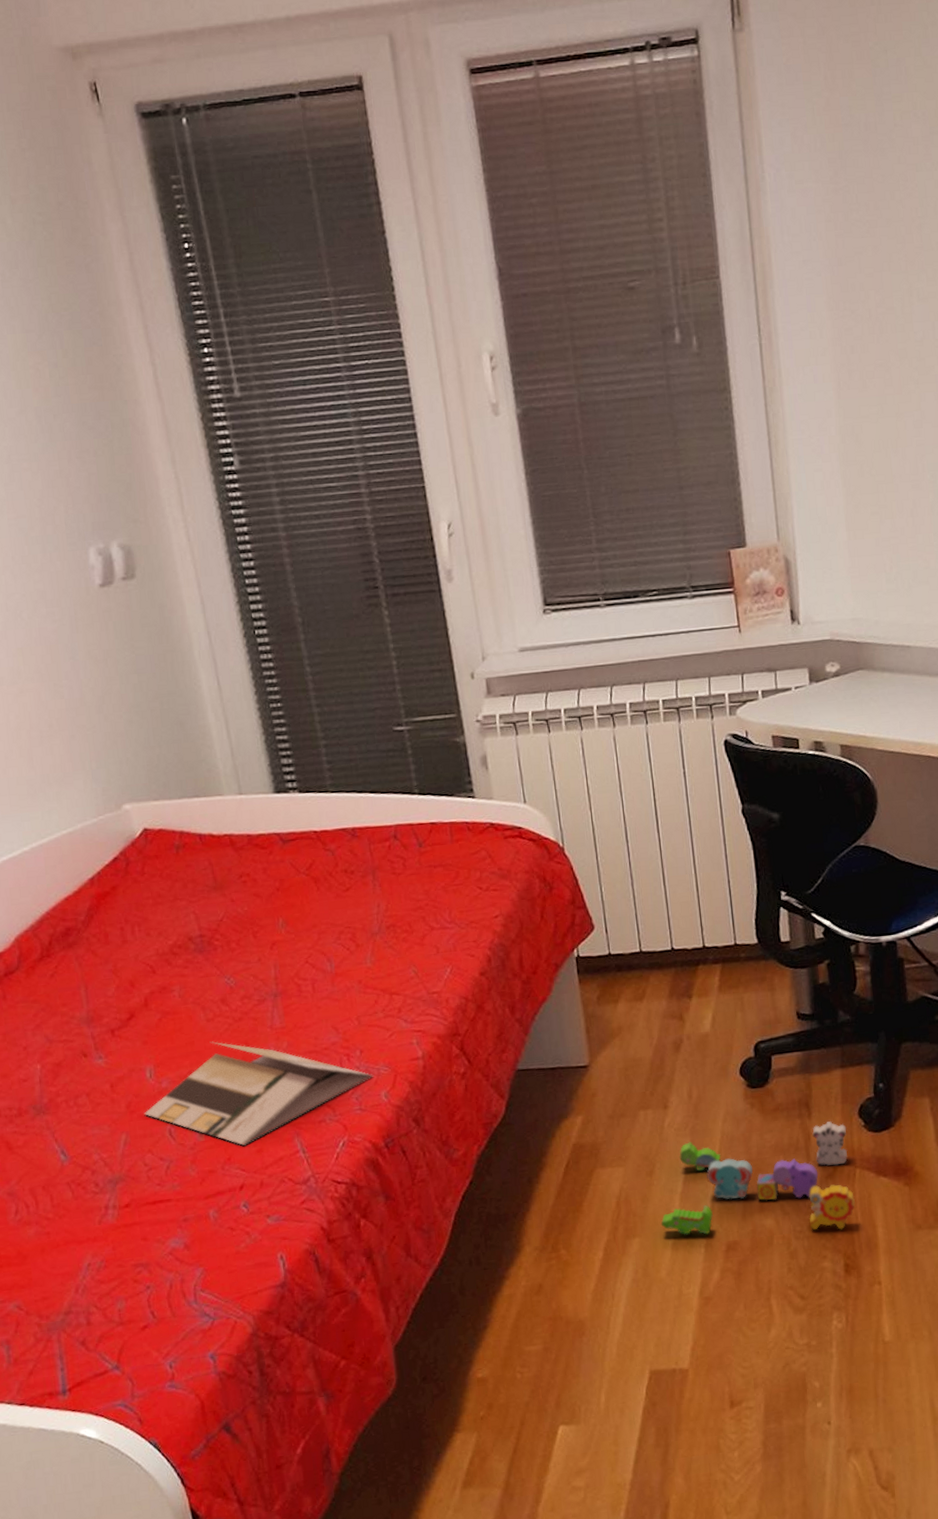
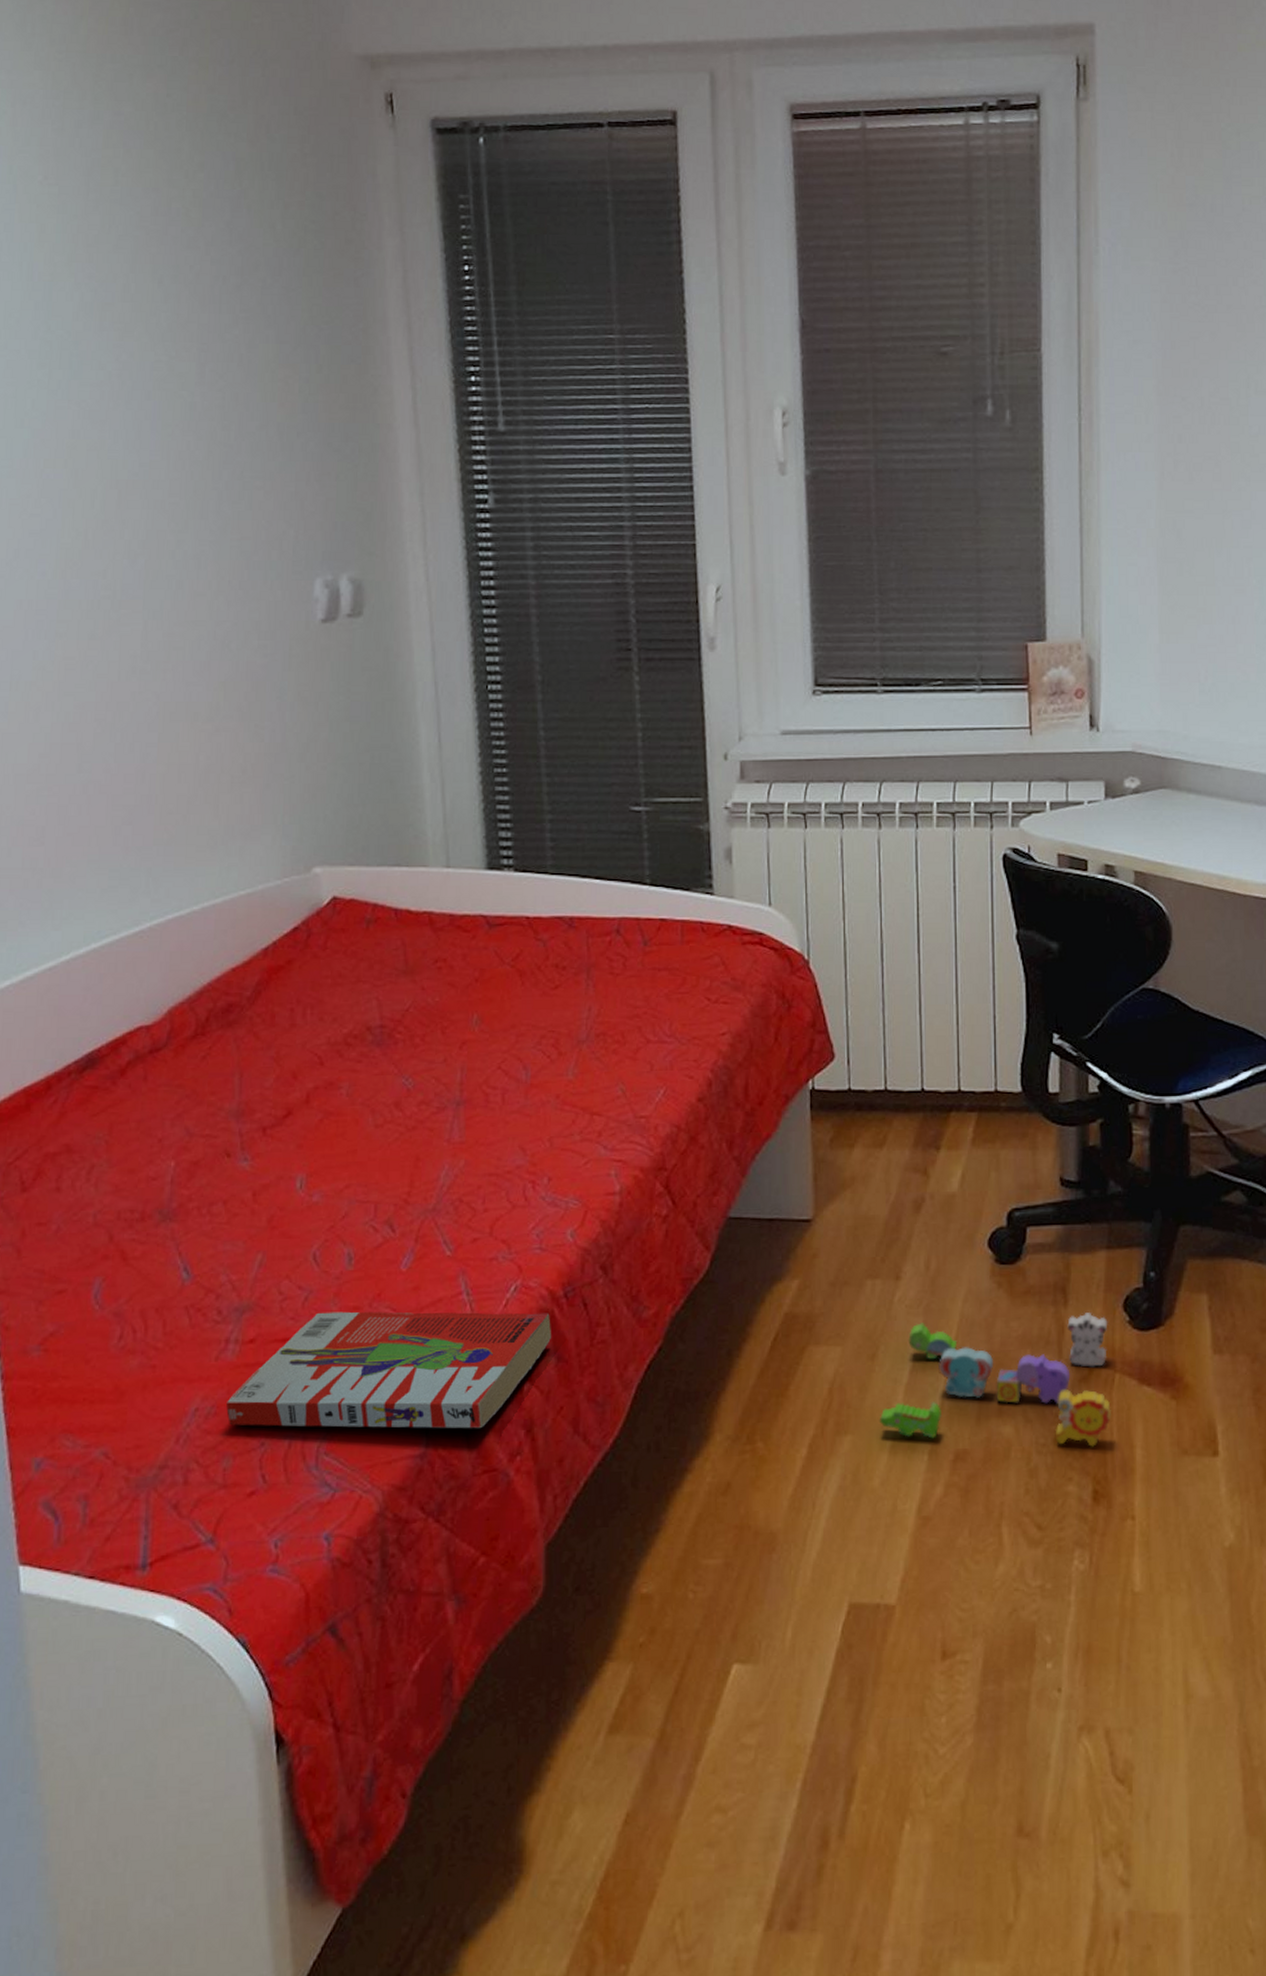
comic book: none [113,1161,379,1275] -> present [226,1311,551,1429]
brochure: present [144,1041,374,1146] -> none [287,1152,561,1280]

